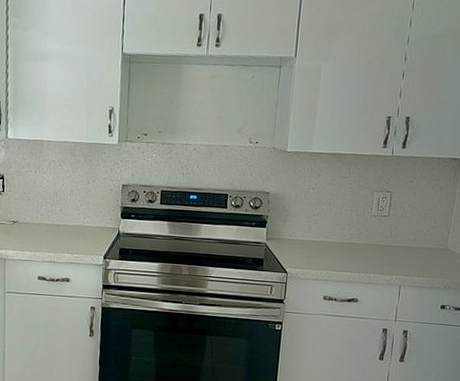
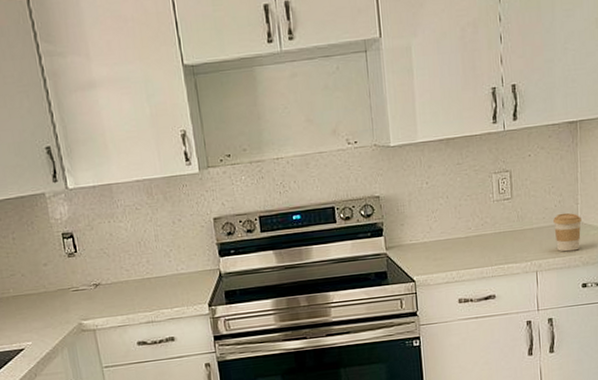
coffee cup: none [423,238,451,274] -> present [553,213,582,252]

